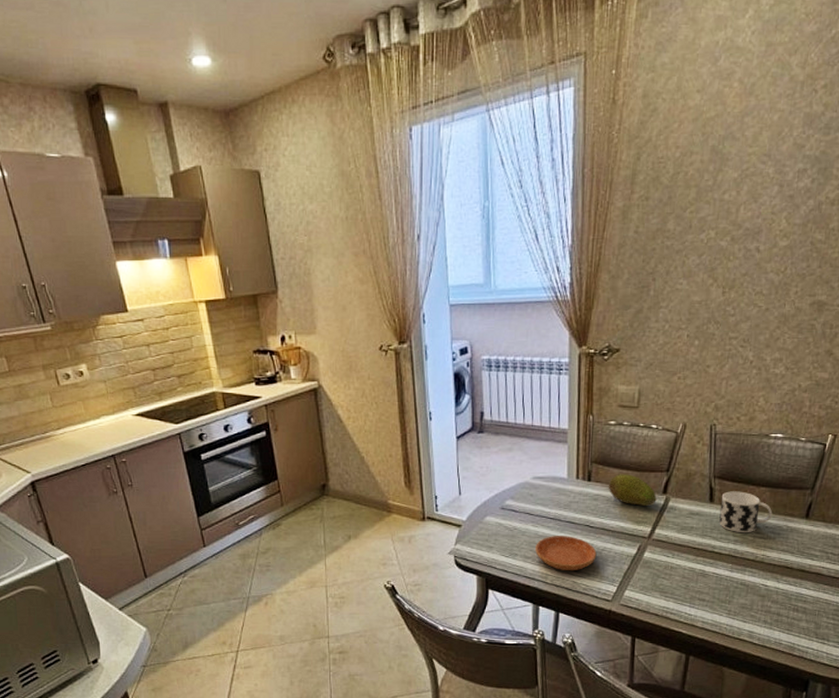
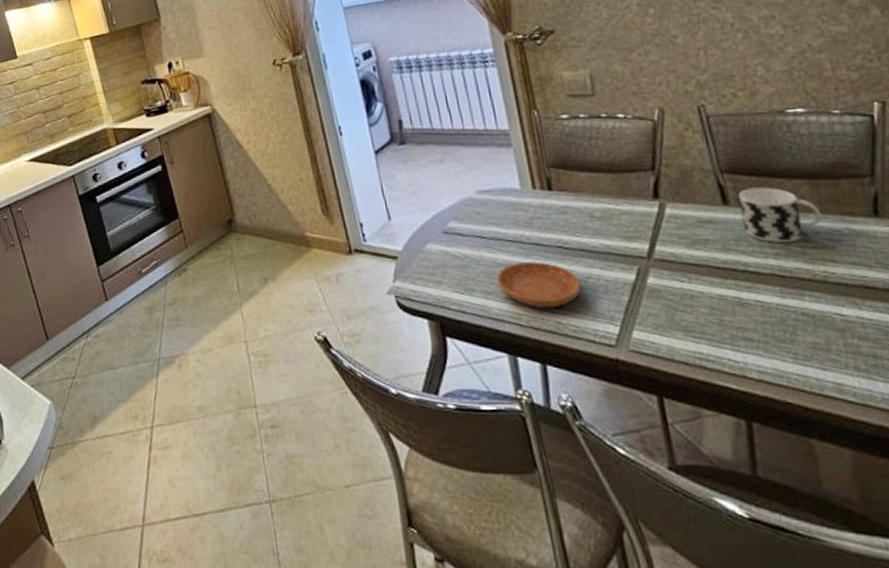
fruit: present [608,474,657,506] -> none [576,177,647,217]

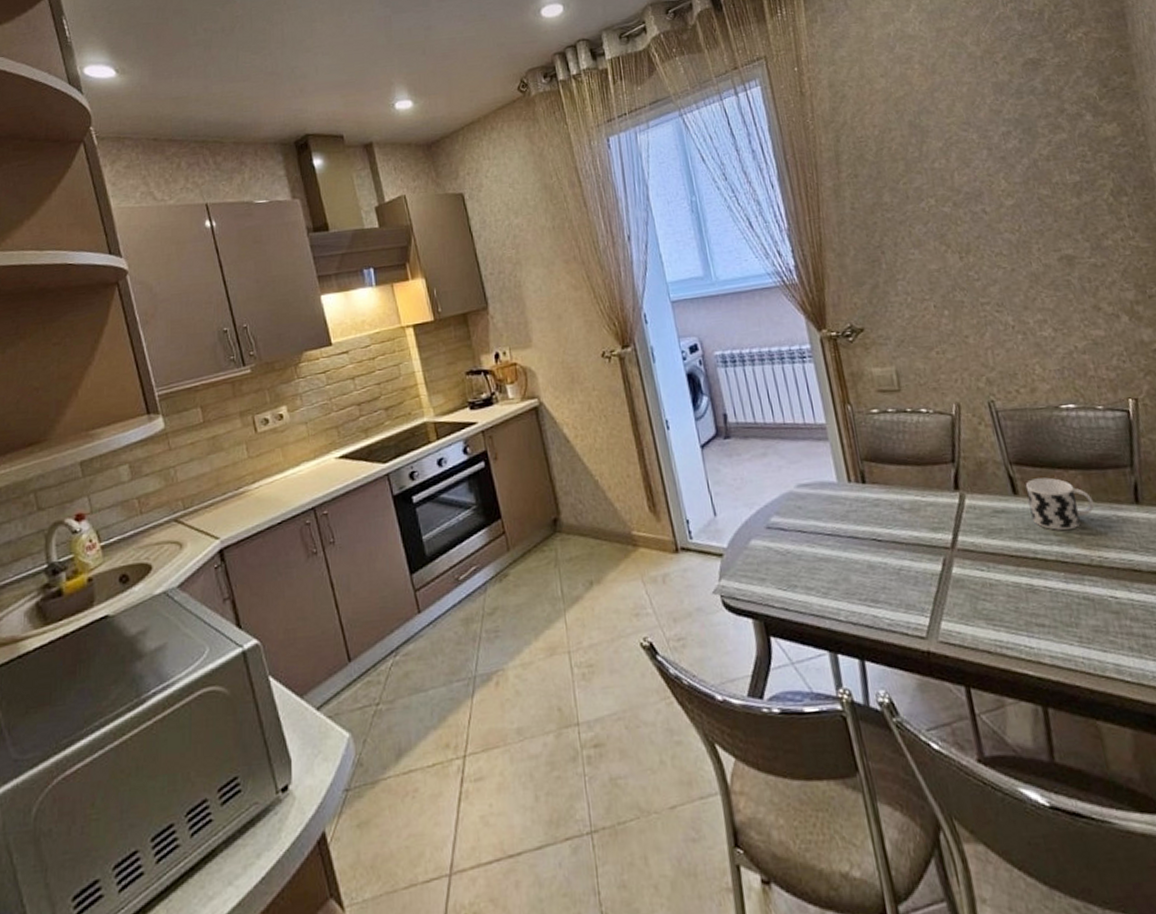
saucer: present [496,261,582,309] -> none [817,555,895,603]

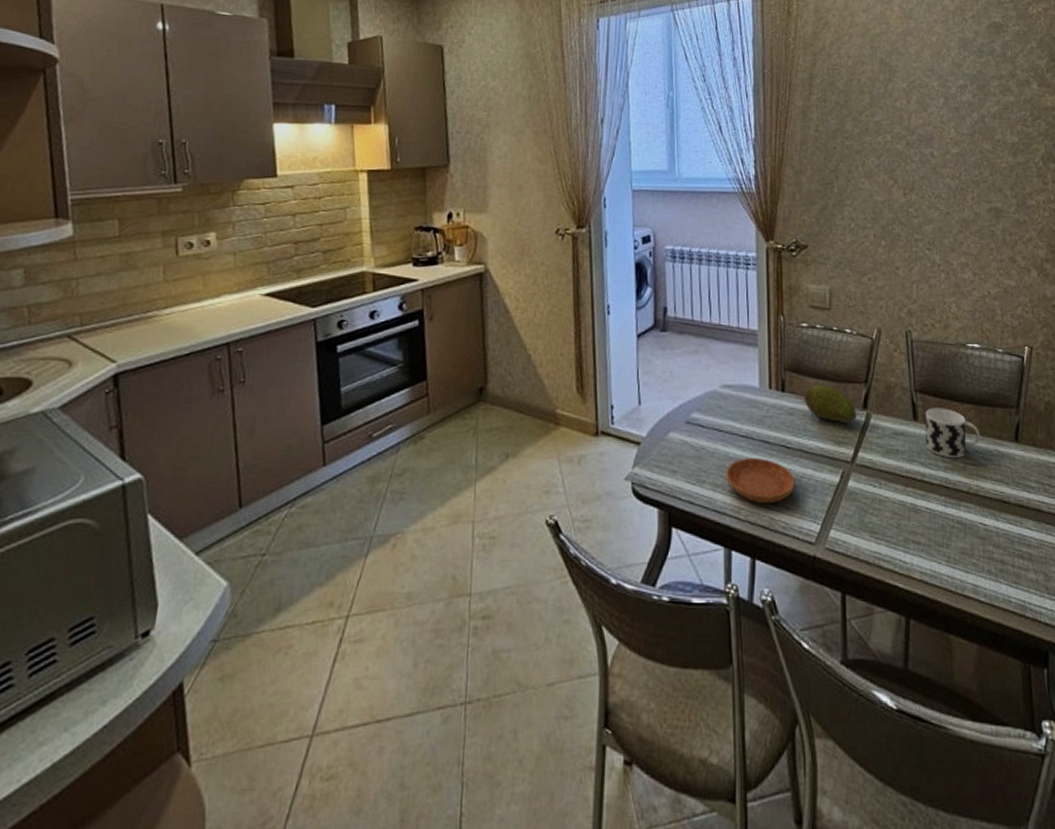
saucer: none [817,555,895,603] -> present [726,458,795,504]
fruit: none [887,470,949,508] -> present [803,384,857,423]

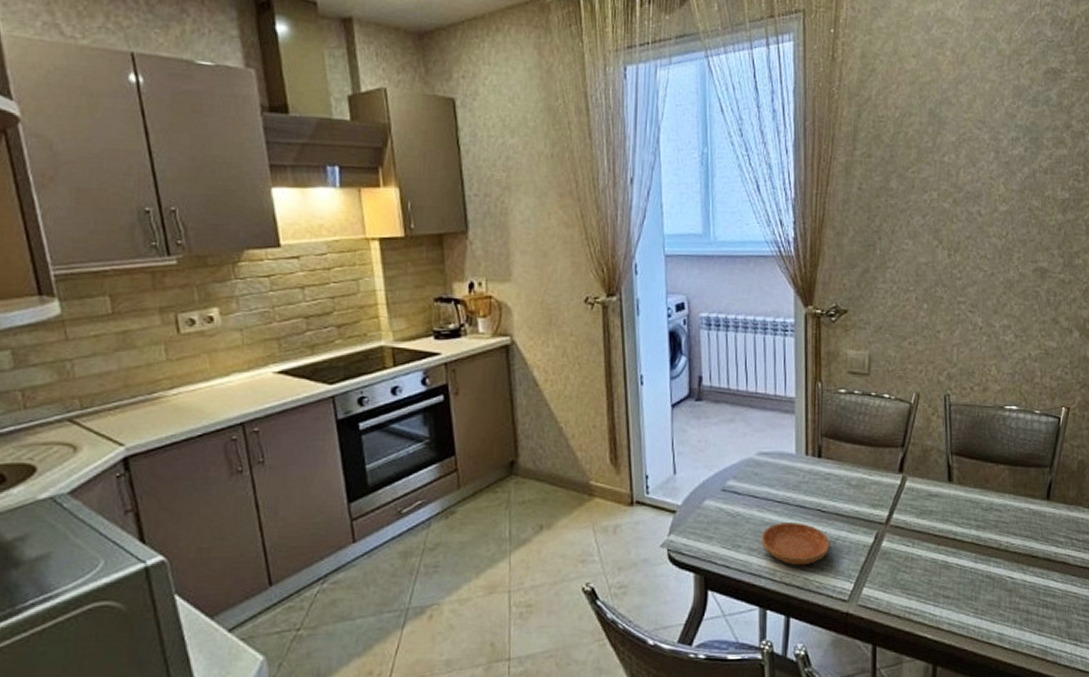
fruit: present [803,384,857,423] -> none [840,449,893,486]
cup: present [925,408,981,459] -> none [959,469,1013,518]

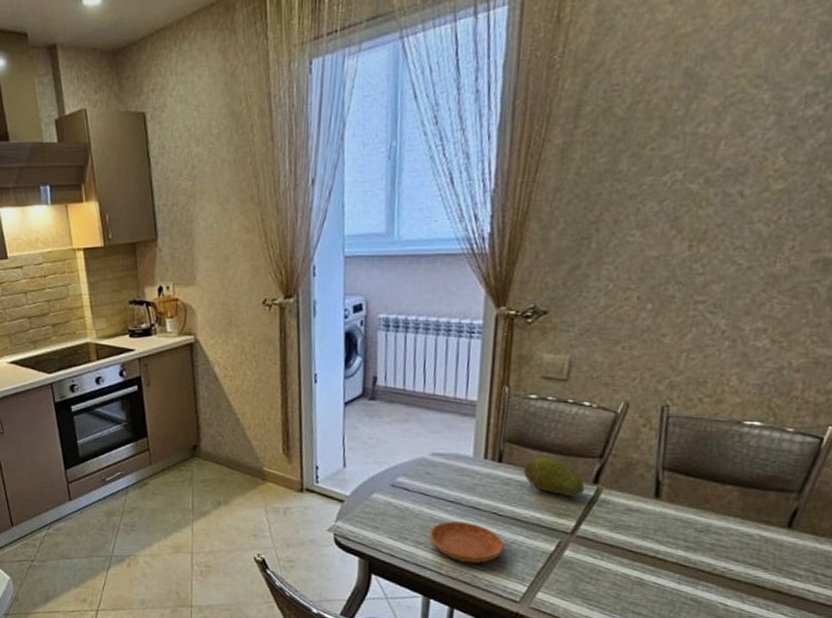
fruit: none [840,449,893,486] -> present [523,456,585,497]

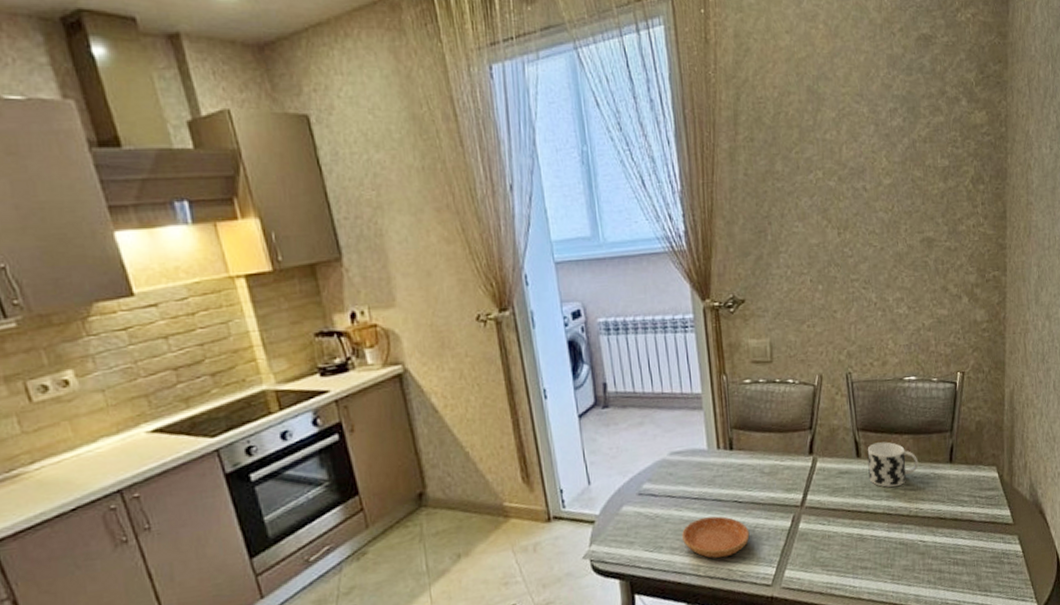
fruit: present [523,456,585,497] -> none [751,436,804,471]
cup: none [666,487,741,540] -> present [867,441,919,488]

